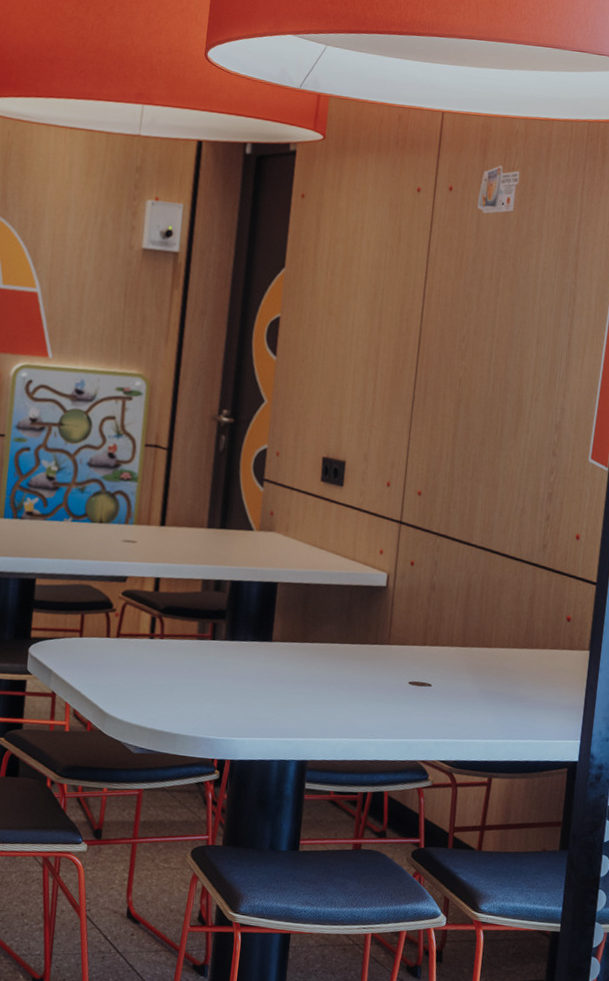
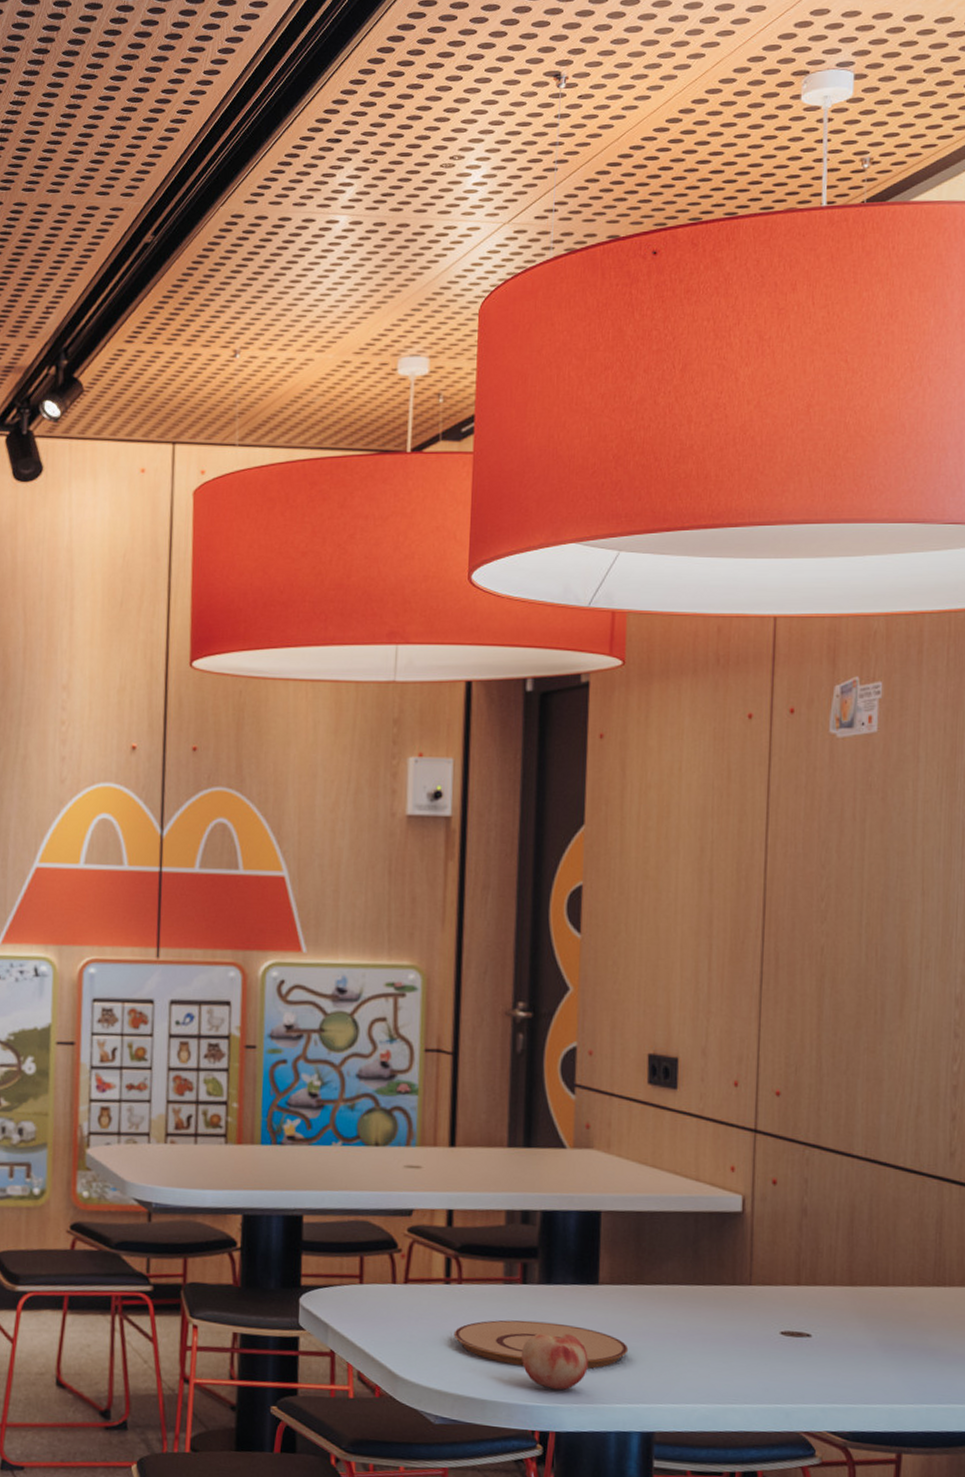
plate: none [154,669,292,710] -> present [453,1320,629,1369]
fruit: none [207,680,260,727] -> present [522,1333,588,1390]

